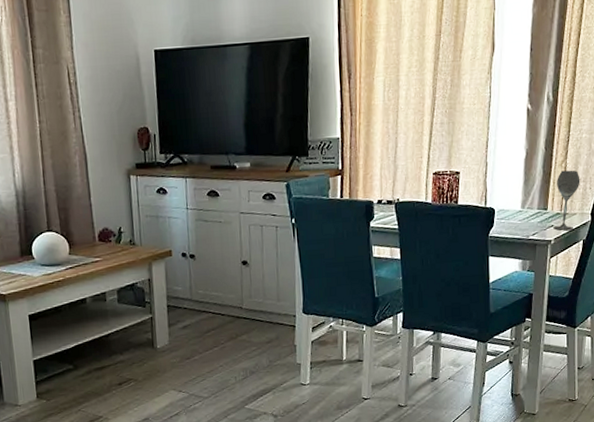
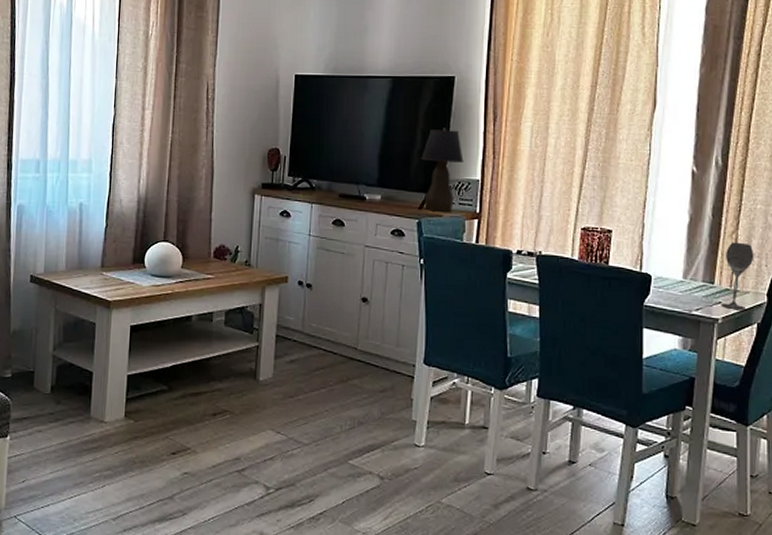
table lamp: none [284,89,324,173] -> present [421,127,464,212]

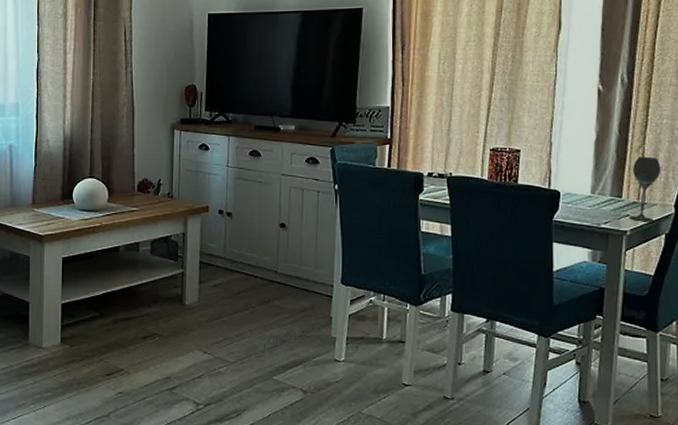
table lamp: present [421,127,464,212] -> none [332,58,374,139]

